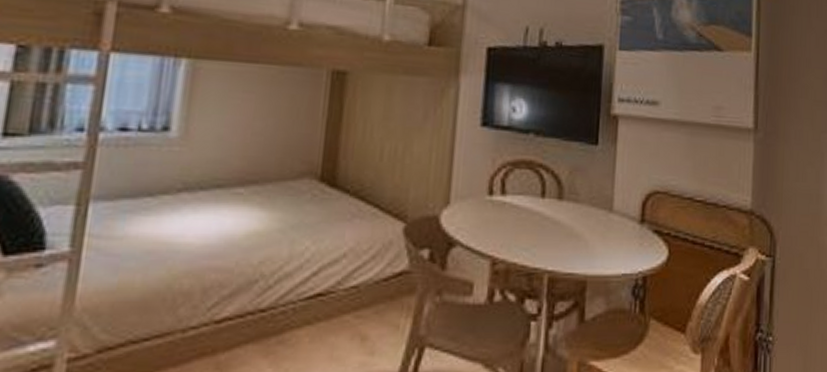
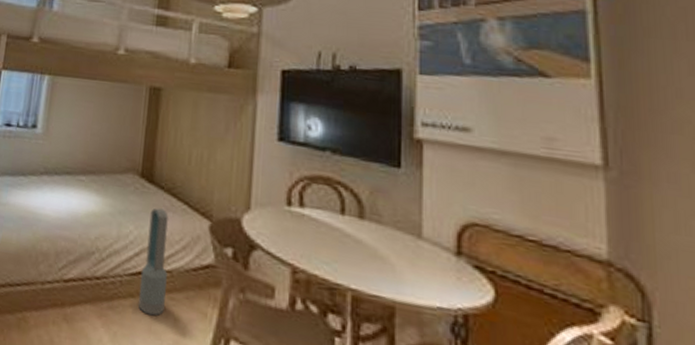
air purifier: none [316,216,355,341] -> present [138,208,168,316]

